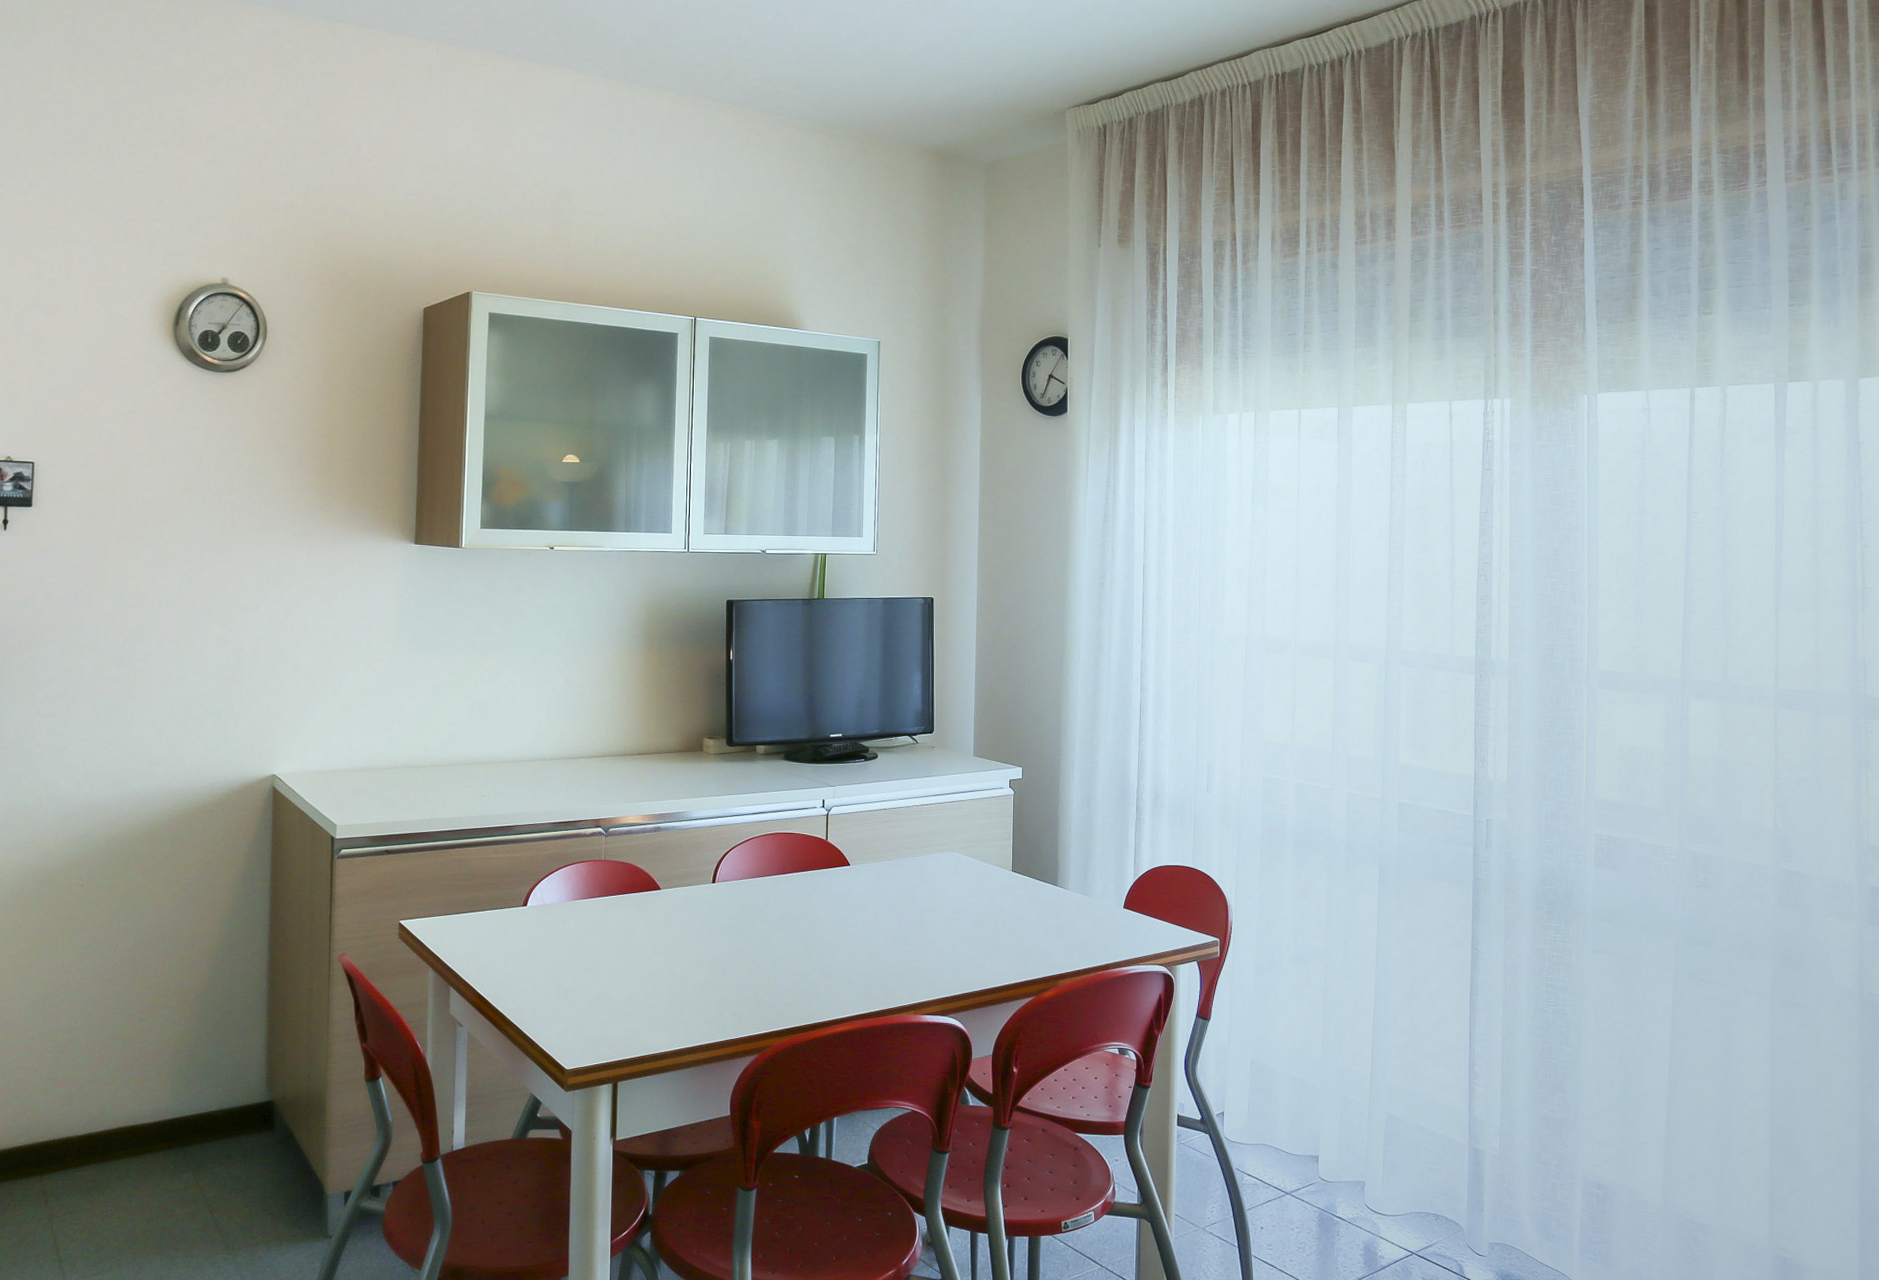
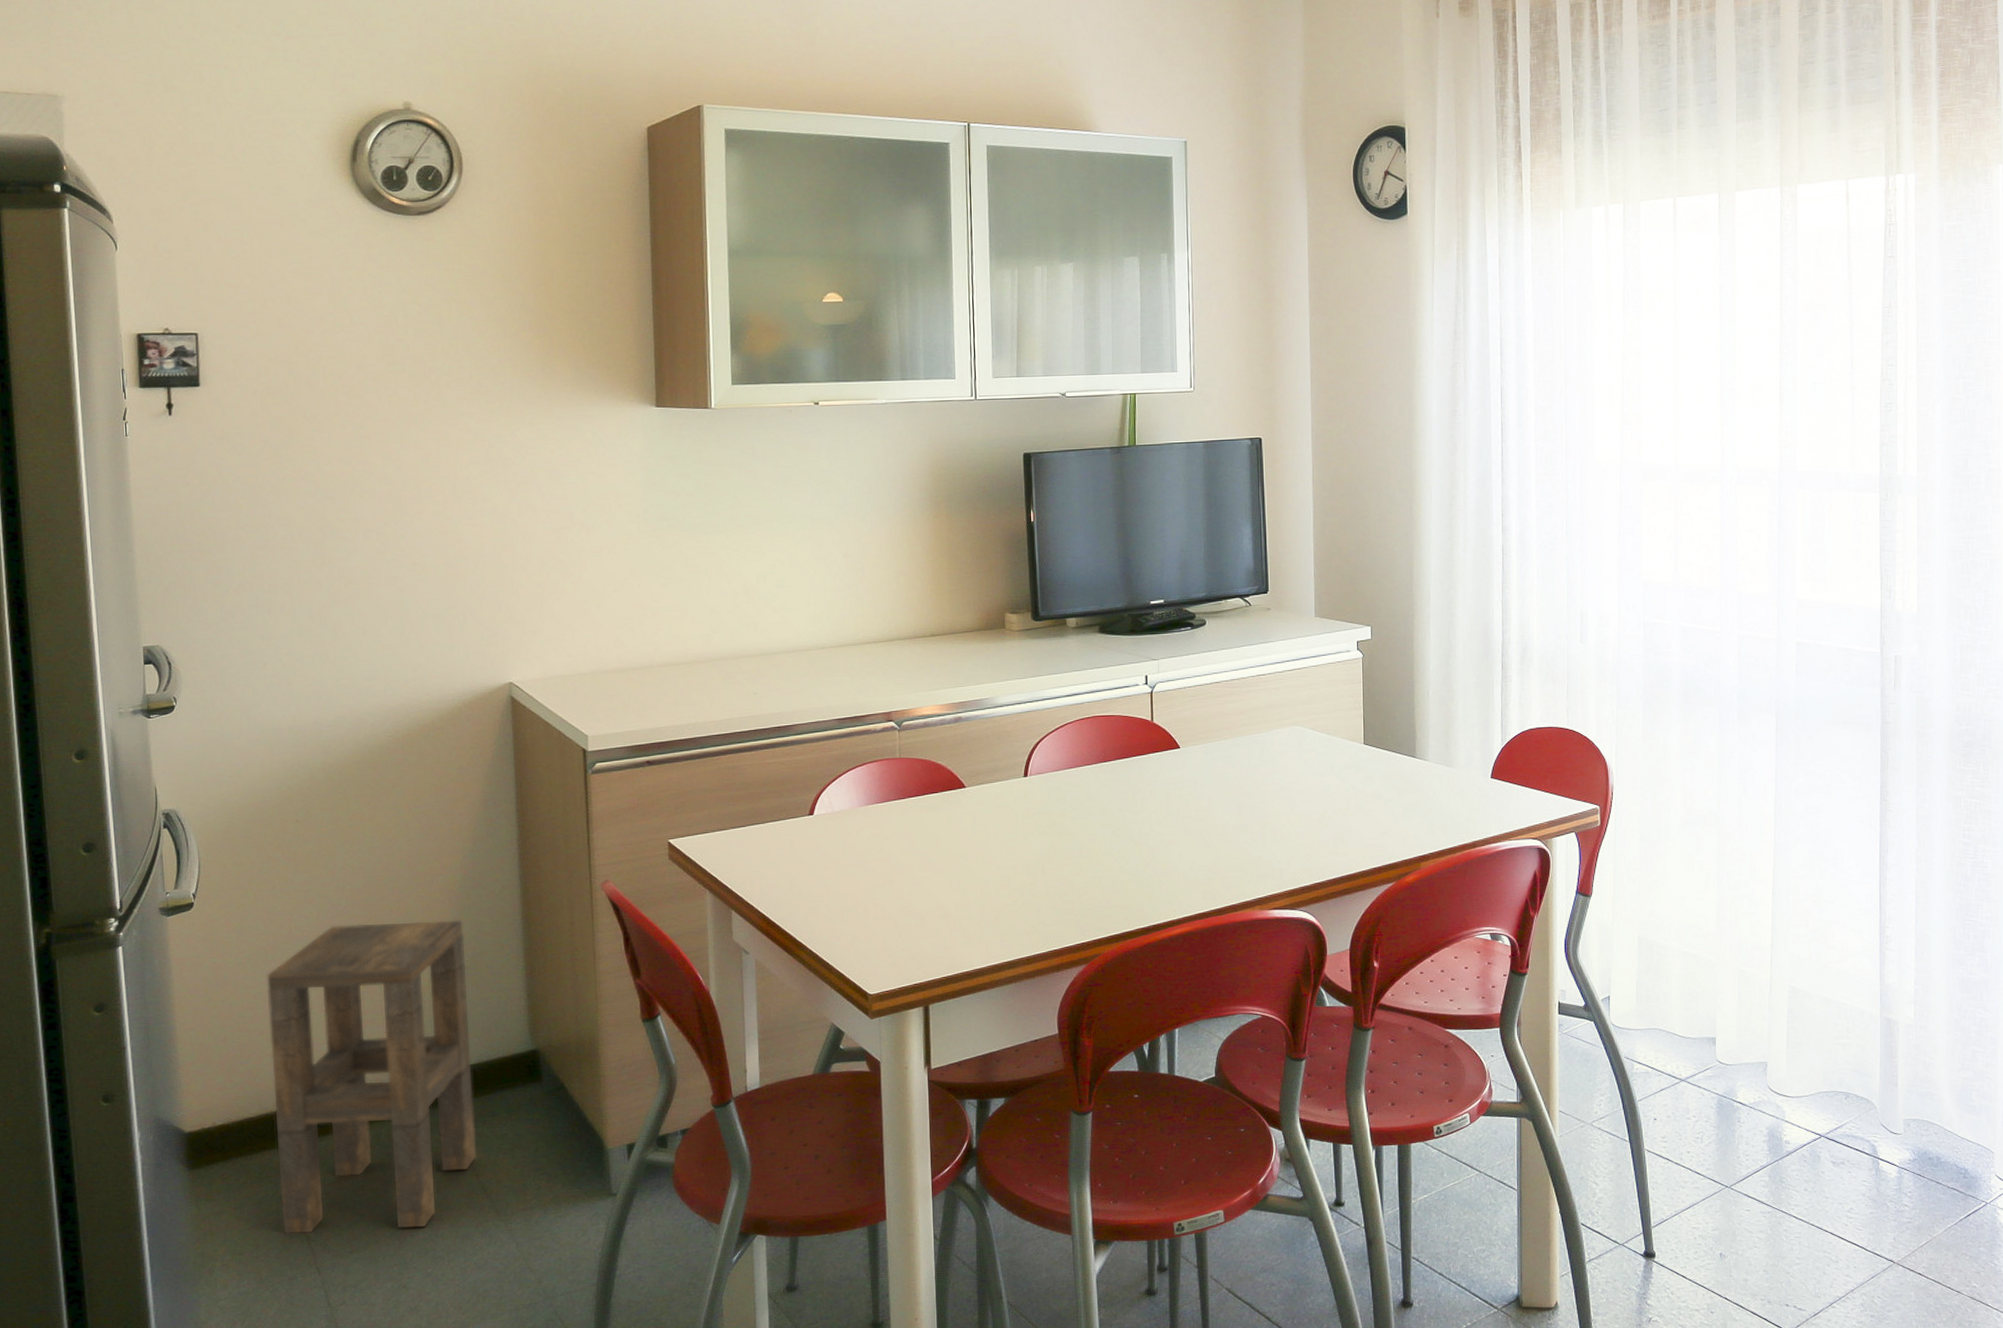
side table: none [38,979,217,1256] -> present [267,920,477,1235]

